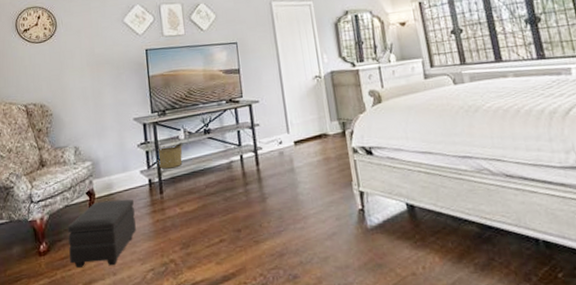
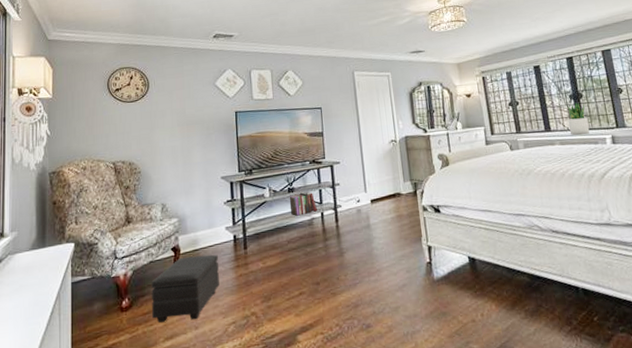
basket: present [158,143,183,169] -> none [243,201,267,226]
books: none [205,132,236,159] -> present [289,191,317,216]
planter: none [522,27,551,66] -> present [567,102,590,136]

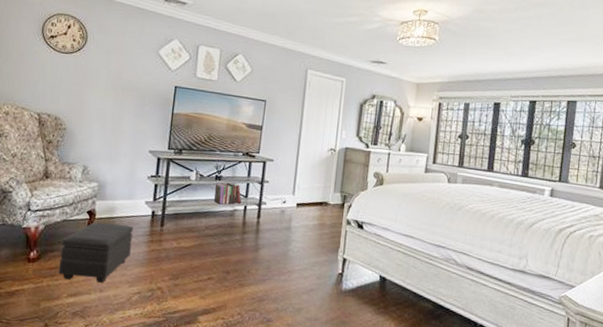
planter: present [567,102,590,136] -> none [511,148,535,183]

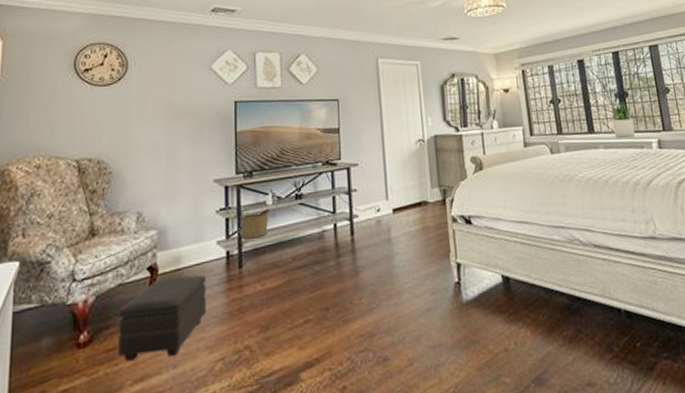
basket: none [164,183,192,206] -> present [239,209,269,240]
books: present [213,181,241,205] -> none [296,198,329,228]
planter: none [511,148,535,183] -> present [612,102,636,139]

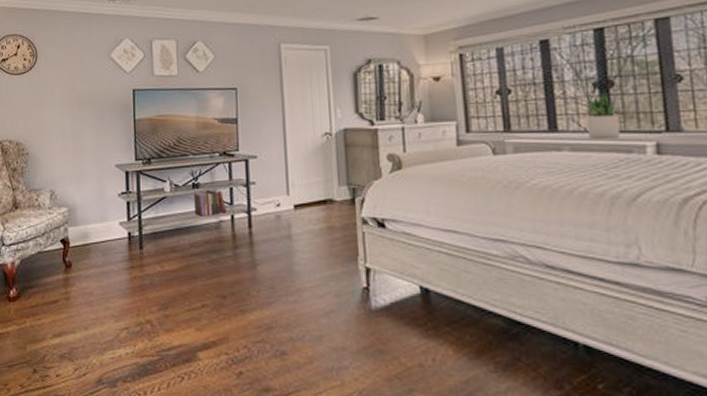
footstool: present [118,274,206,361] -> none [39,251,111,319]
basket: present [239,209,269,240] -> none [139,196,167,223]
books: none [296,198,329,228] -> present [193,188,226,217]

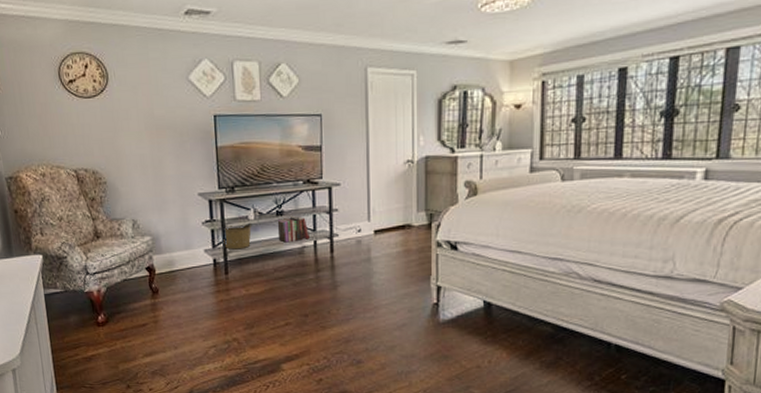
basket: none [139,196,167,223] -> present [224,224,251,250]
planter: present [585,93,621,140] -> none [647,121,680,167]

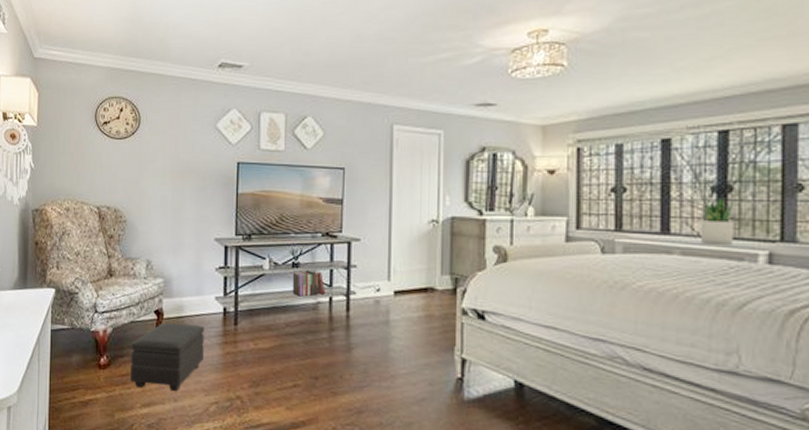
footstool: none [126,277,199,339] -> present [130,322,204,391]
basket: present [224,224,251,250] -> none [236,273,265,300]
planter: none [647,121,680,167] -> present [700,198,734,246]

